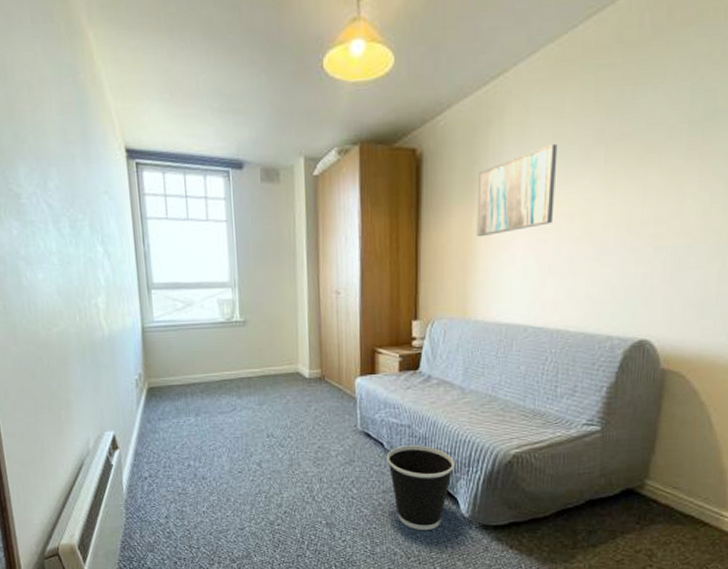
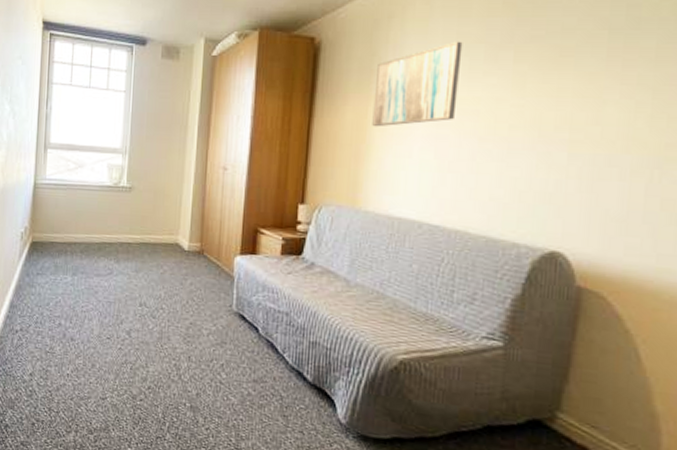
wastebasket: present [386,445,454,531] -> none [260,333,334,432]

